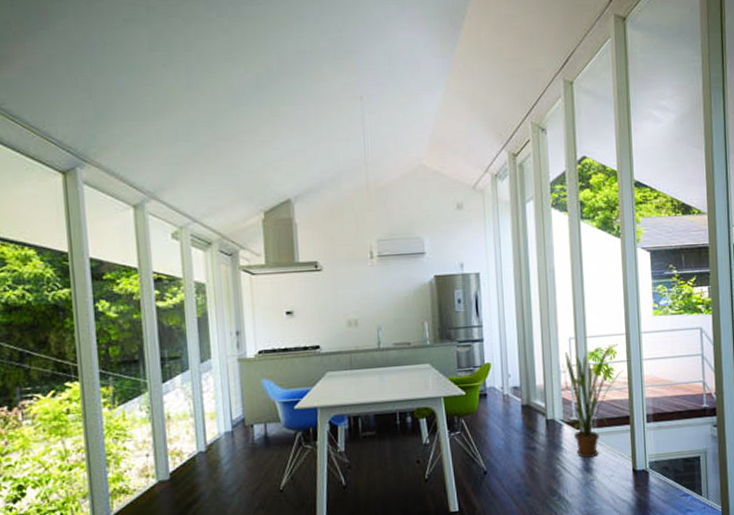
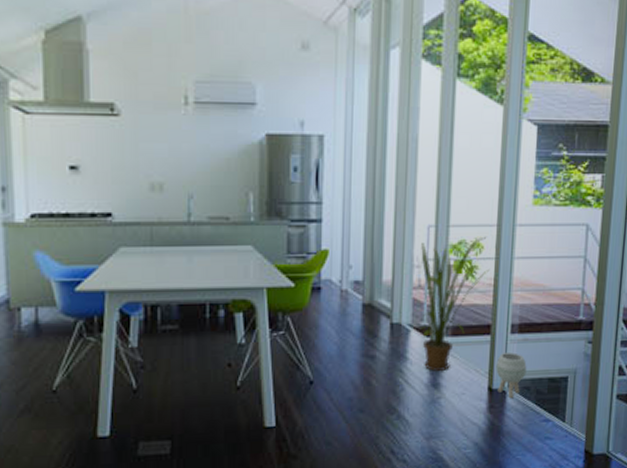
planter: none [637,438,664,478] -> present [496,352,527,399]

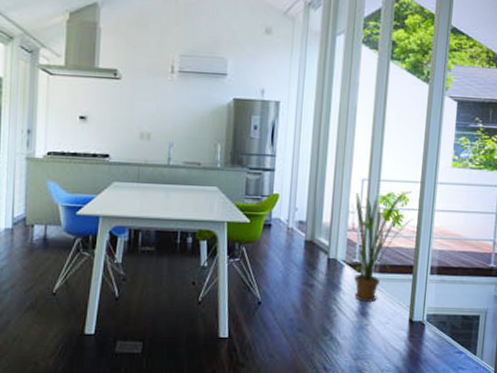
planter: present [496,352,527,399] -> none [416,291,444,331]

